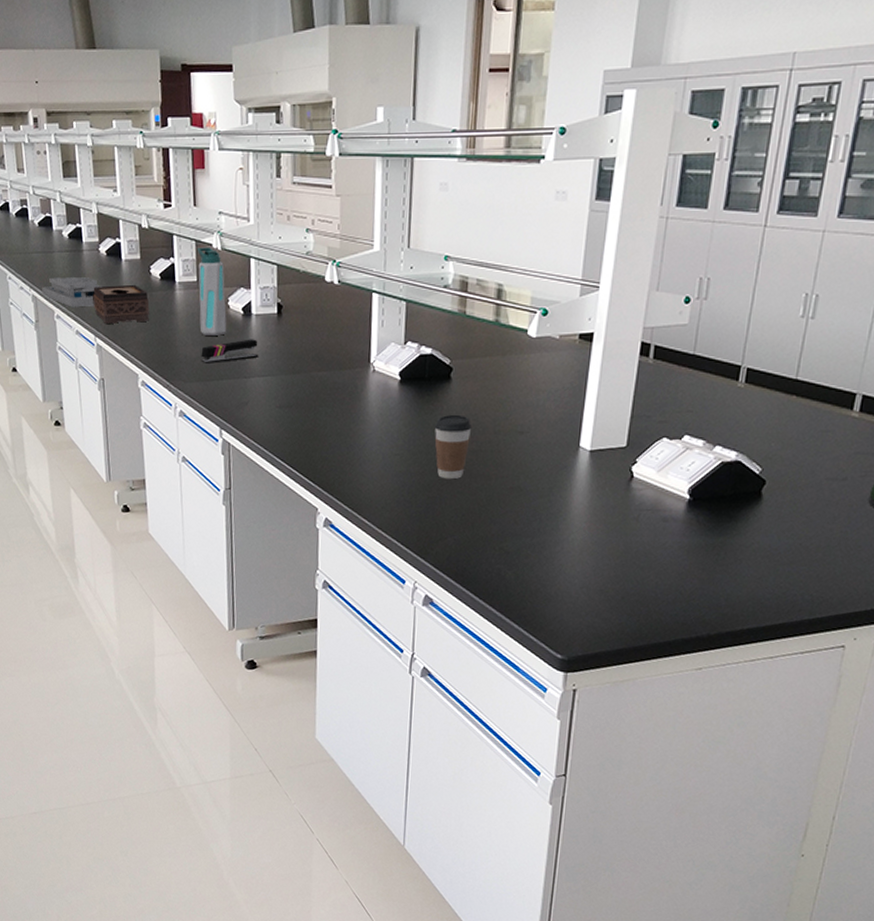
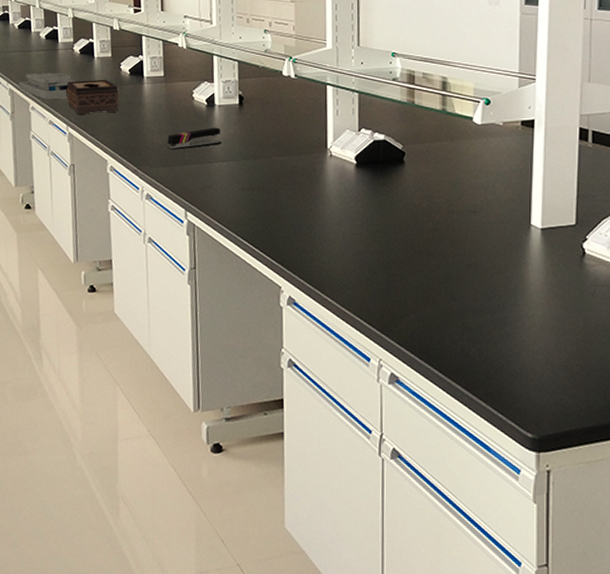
water bottle: present [198,247,227,336] -> none [164,46,192,124]
coffee cup: present [434,414,472,480] -> none [390,195,427,258]

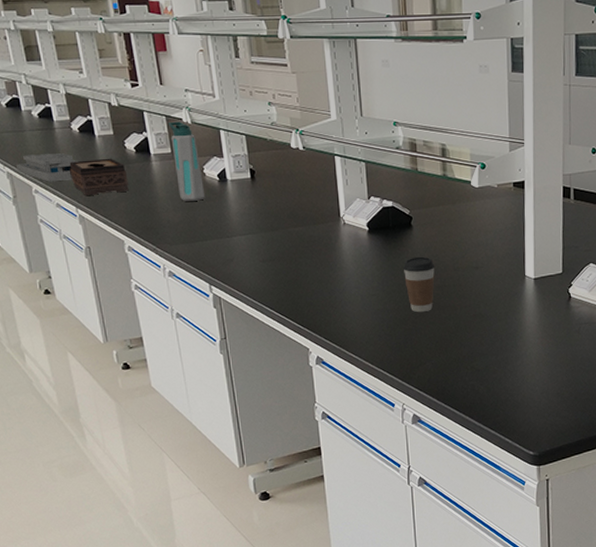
water bottle: none [164,46,192,124] -> present [169,121,206,201]
stapler: present [167,127,222,150] -> none [183,202,238,227]
coffee cup: none [390,195,427,258] -> present [402,256,435,313]

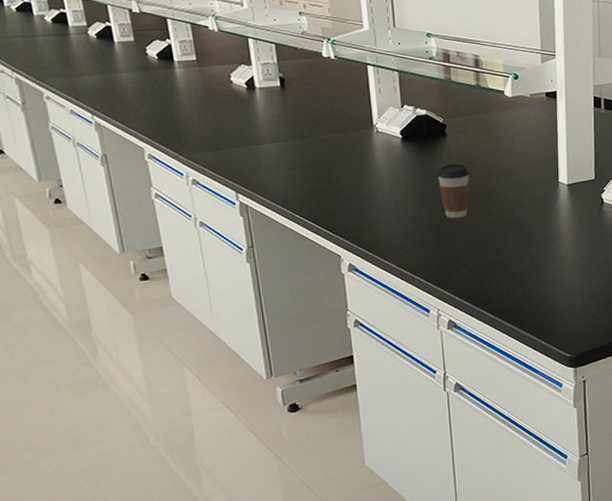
desk organizer: present [16,153,78,182] -> none [26,59,95,88]
tissue box: present [69,158,129,195] -> none [85,64,150,102]
water bottle: present [169,121,206,201] -> none [194,29,232,109]

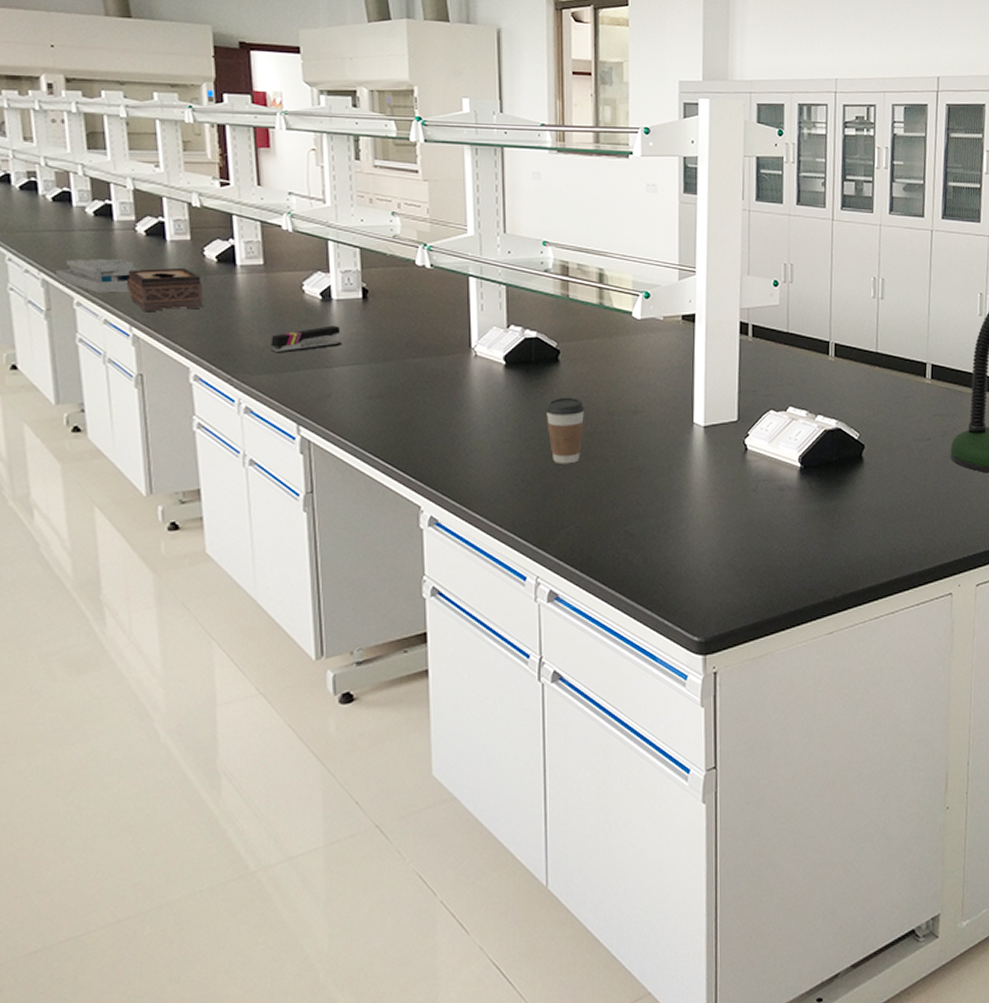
desk organizer: none [26,59,95,88] -> present [56,259,139,293]
tissue box: none [85,64,150,102] -> present [127,267,203,311]
stapler: none [208,109,267,134] -> present [270,325,342,353]

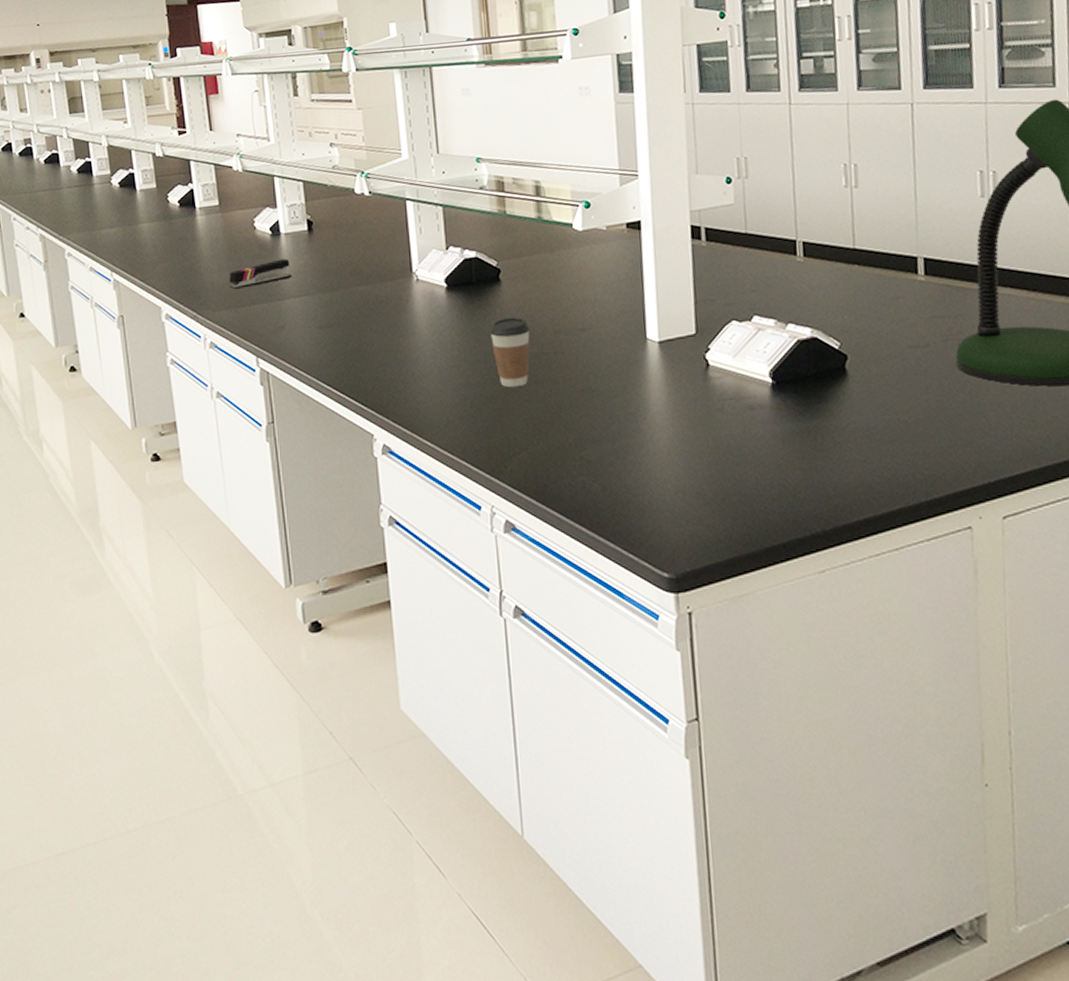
desk organizer: present [56,259,139,293] -> none [50,211,116,244]
tissue box: present [127,267,203,311] -> none [107,214,170,257]

